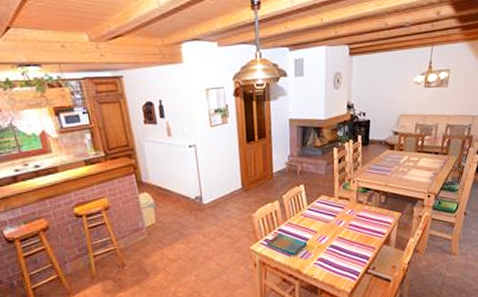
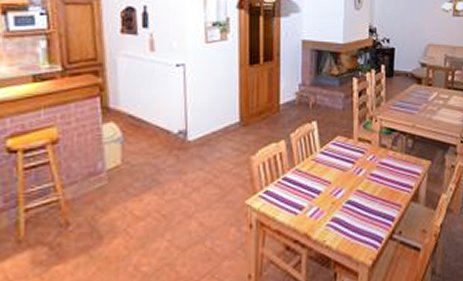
dish towel: present [267,233,308,255] -> none [267,183,319,213]

